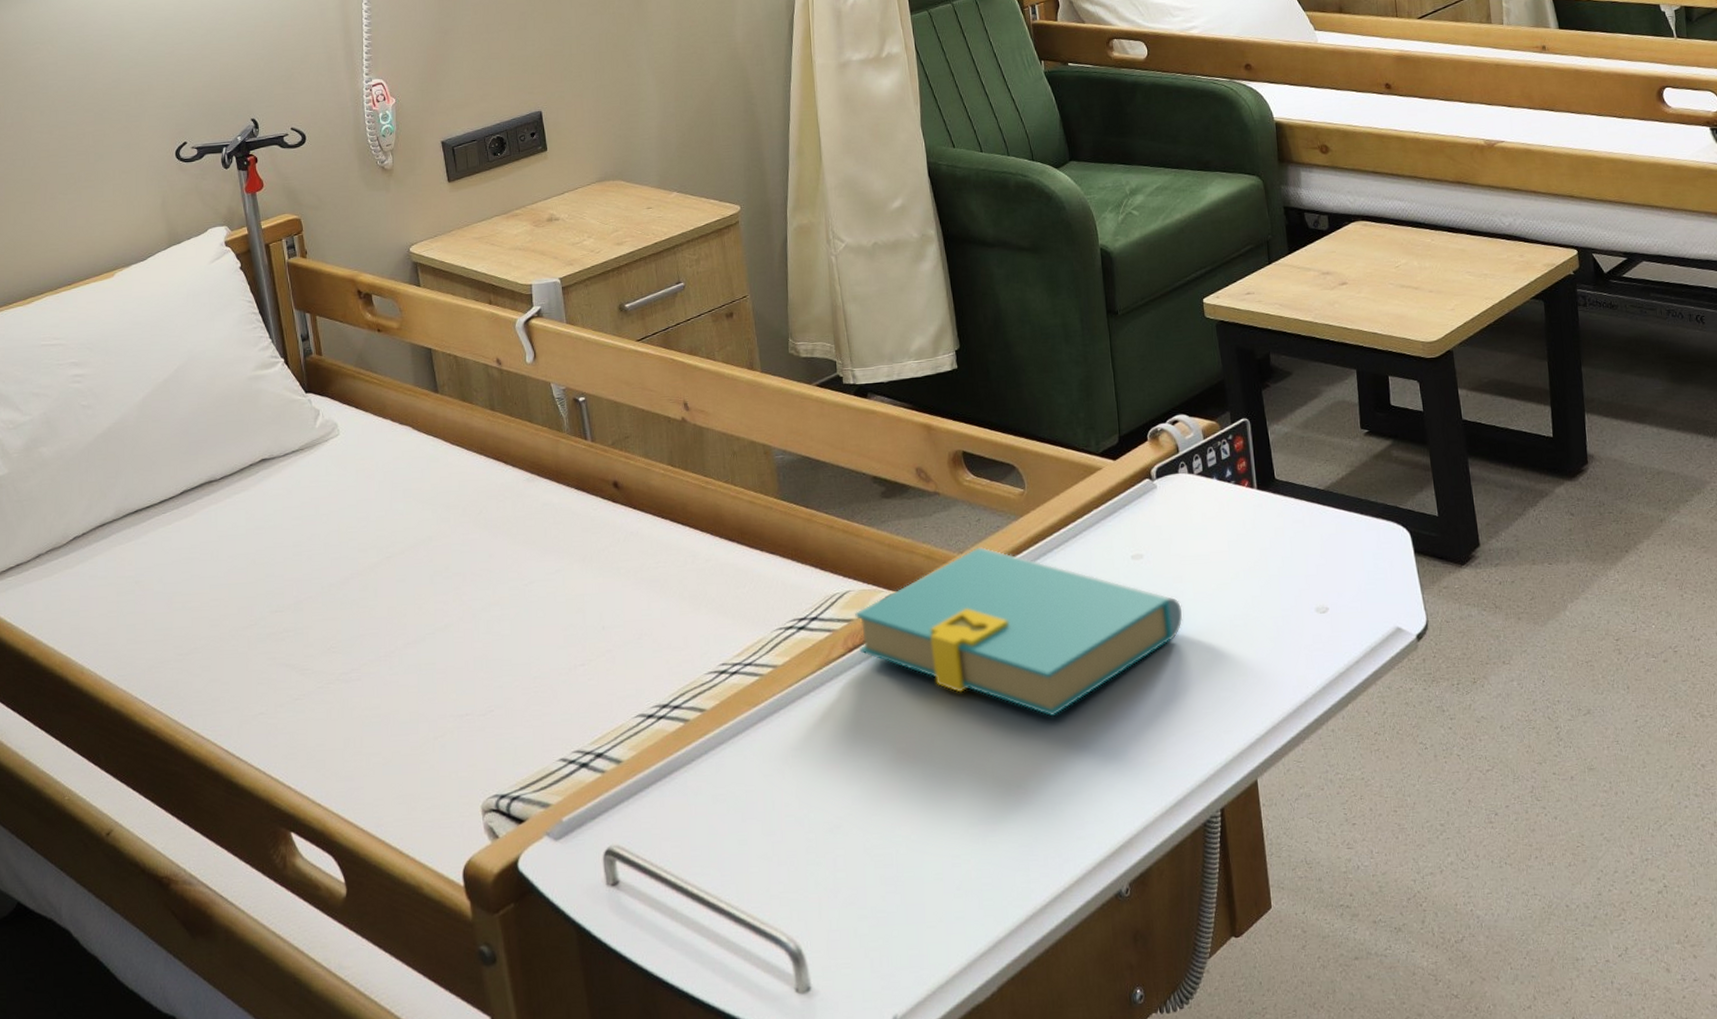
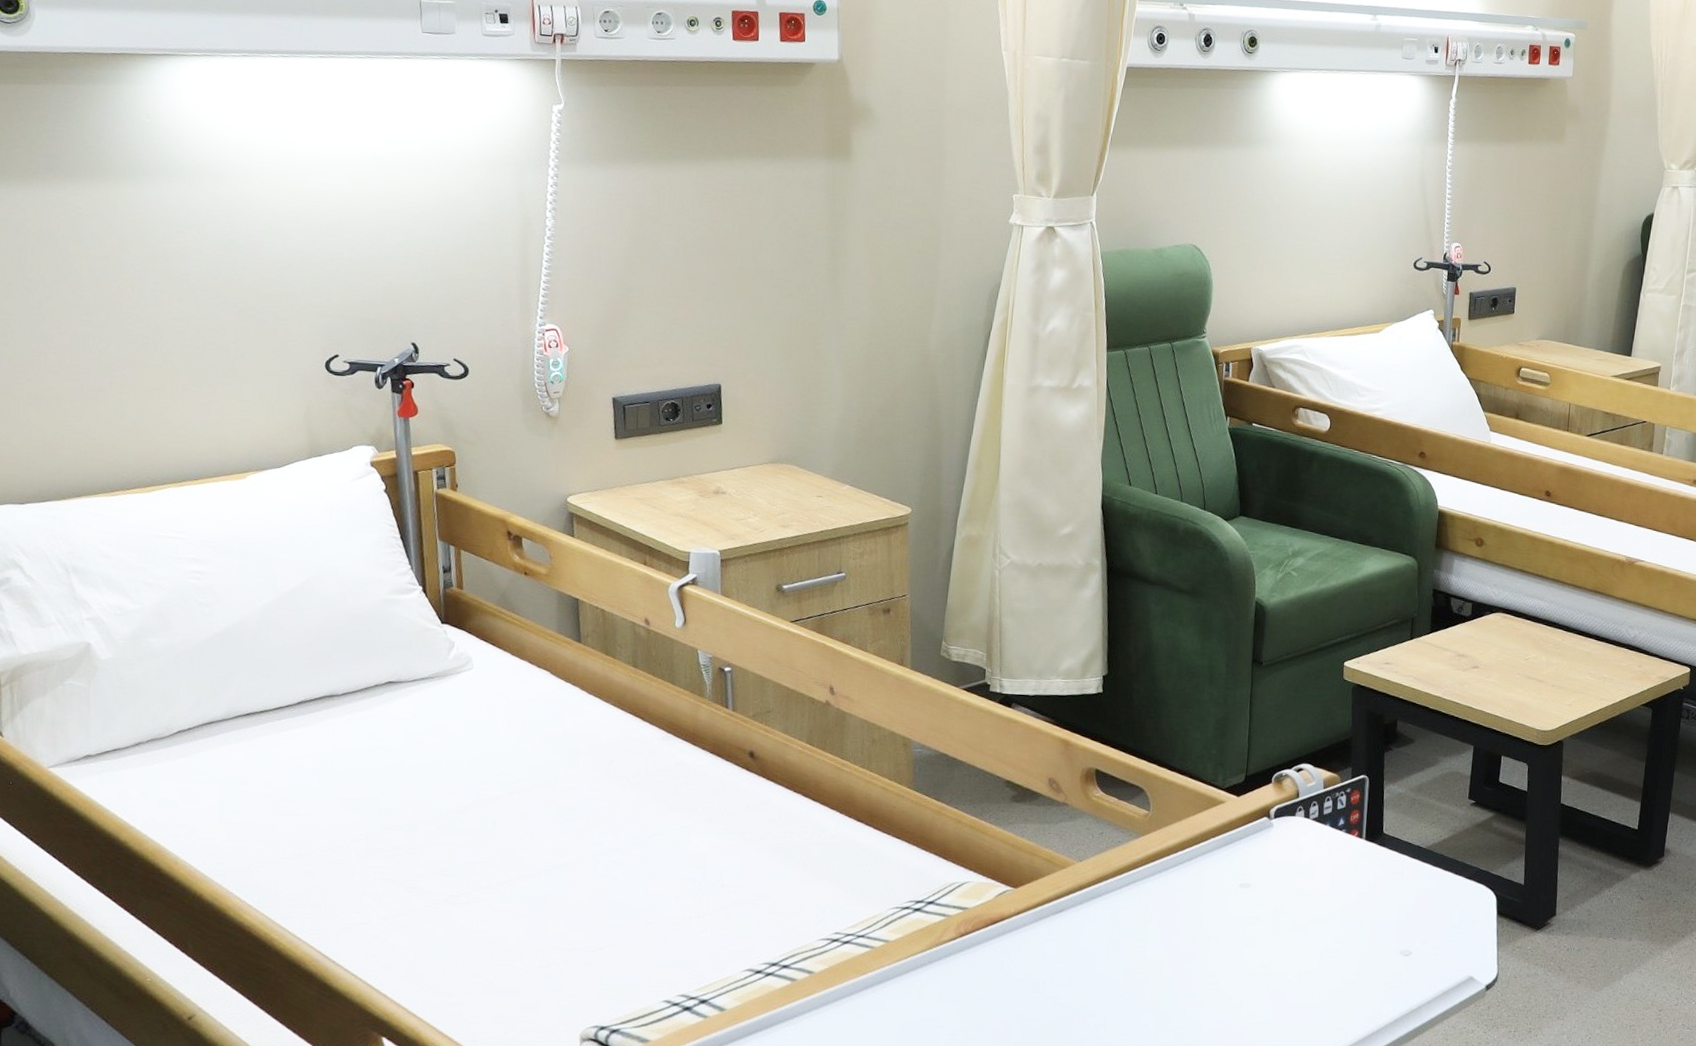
book: present [855,547,1183,716] -> none [970,858,1279,1016]

